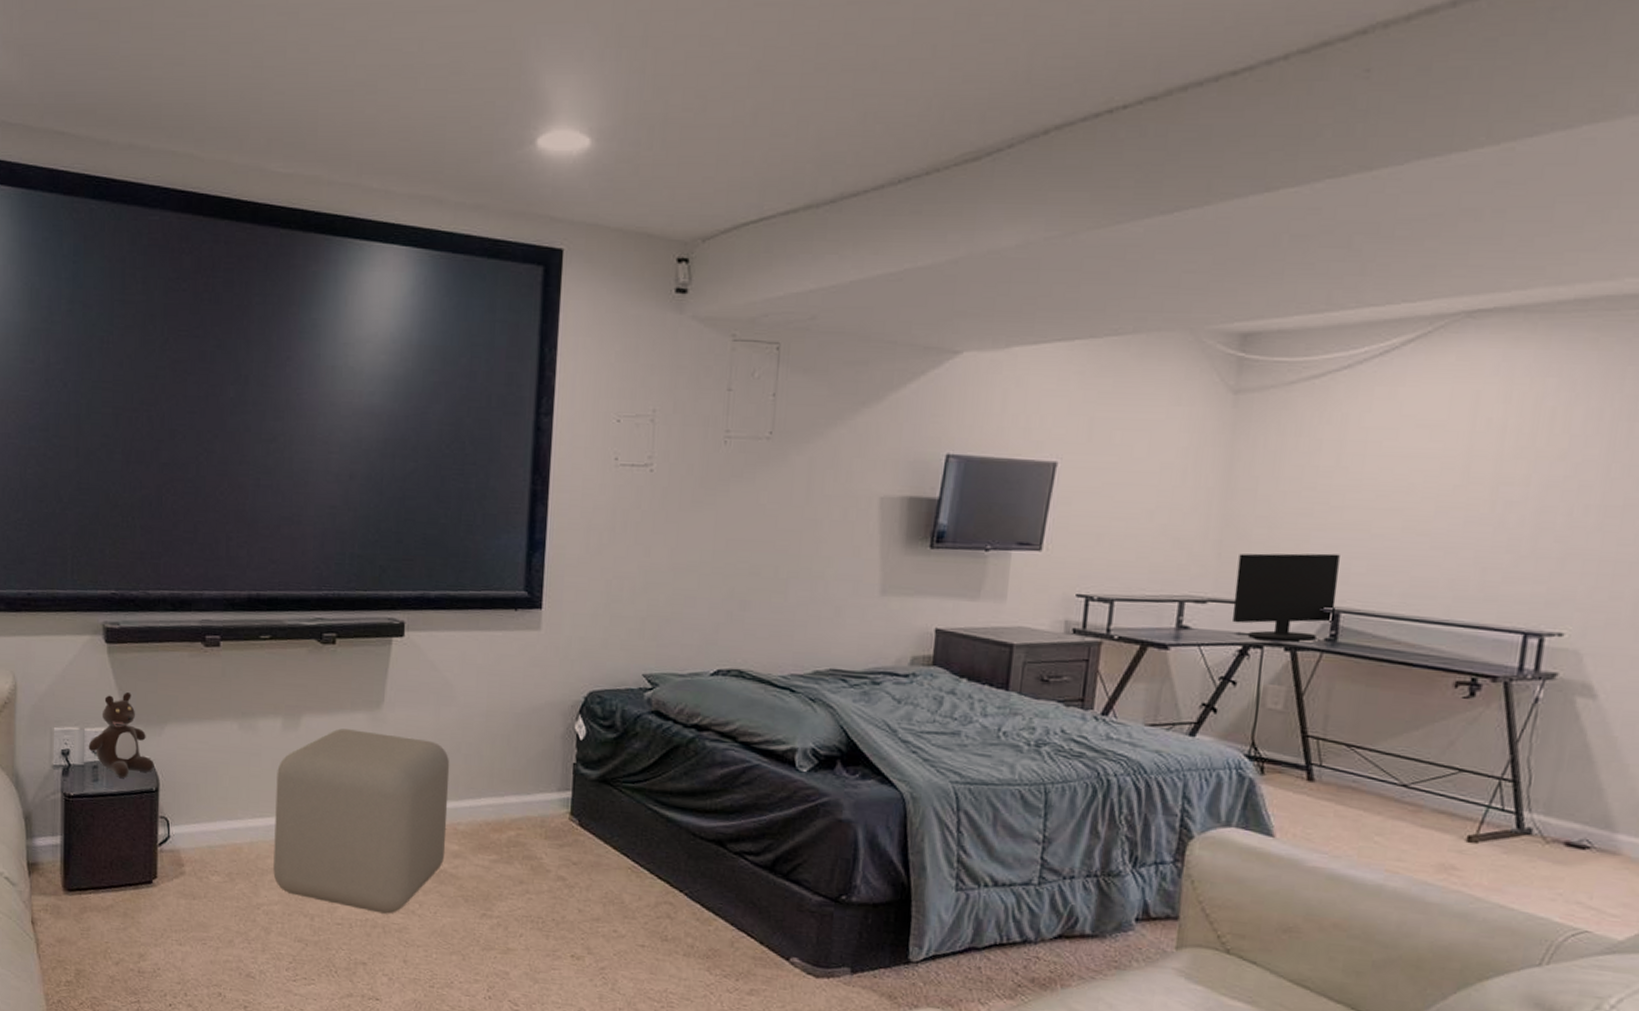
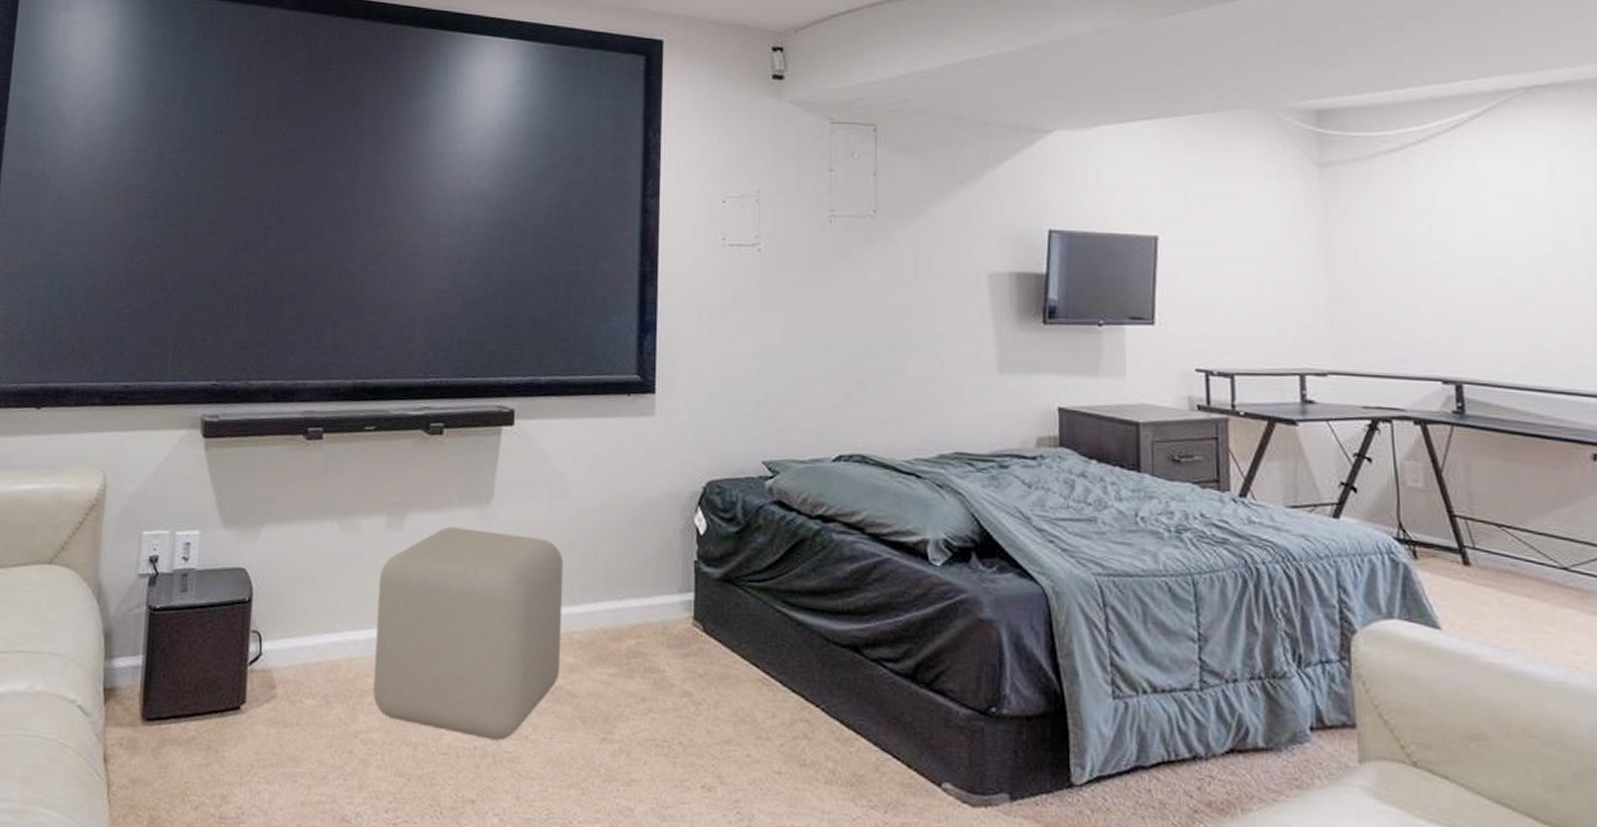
stuffed animal: present [88,692,154,779] -> none [178,491,248,588]
monitor: present [1232,553,1340,642] -> none [1351,323,1457,416]

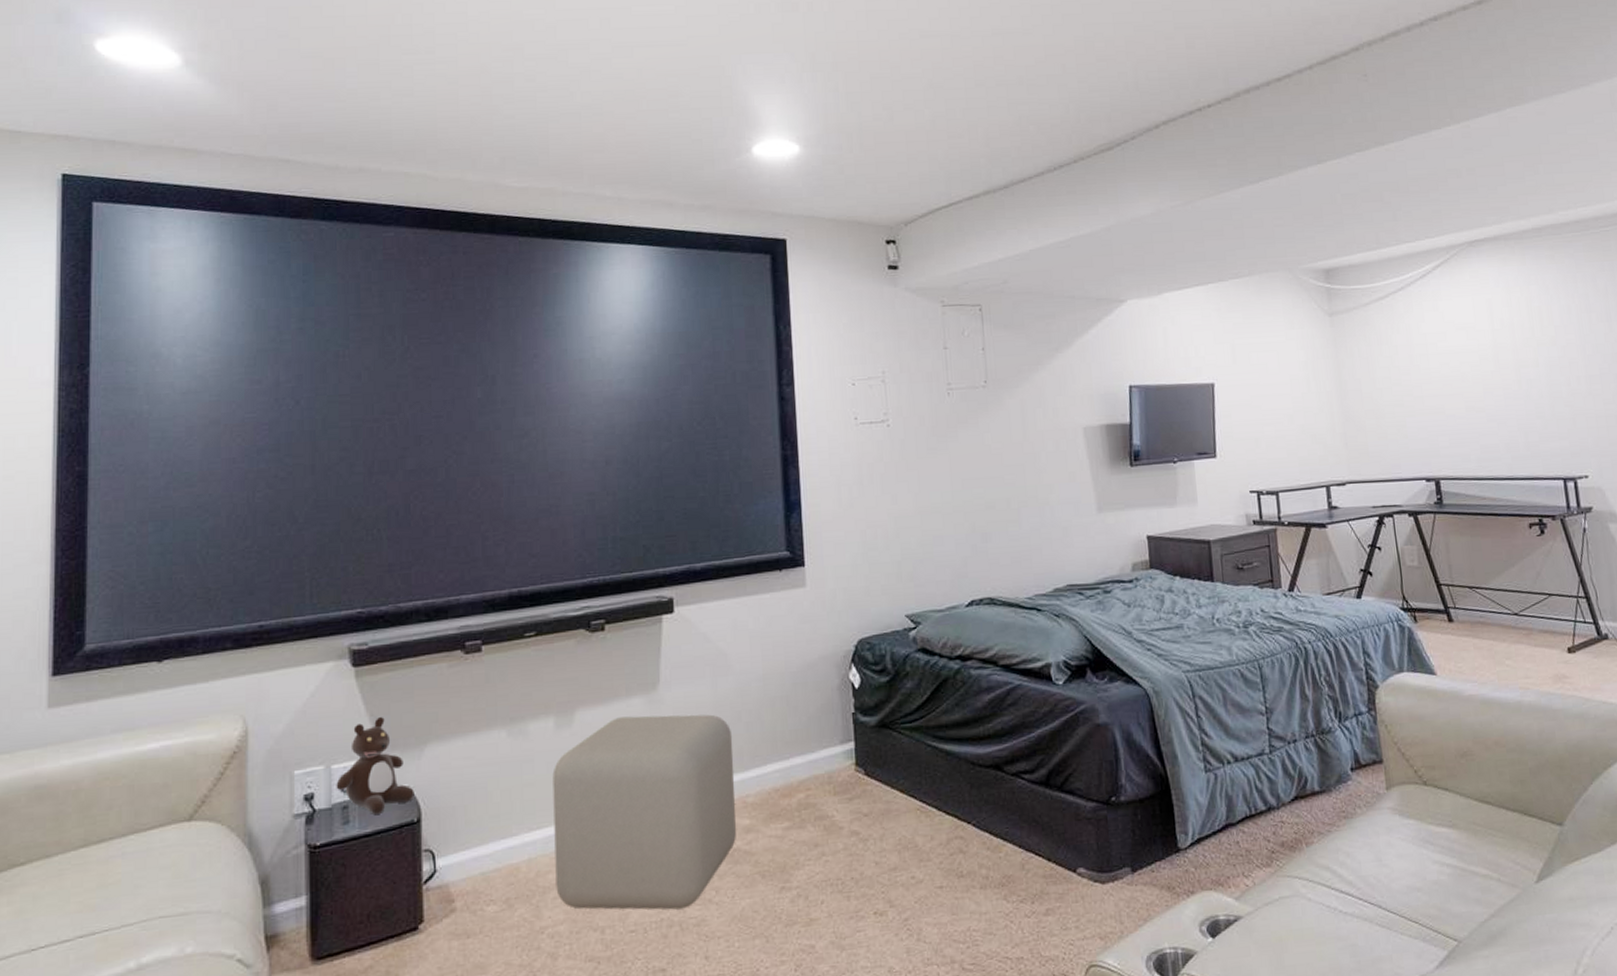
stuffed animal: none [178,491,248,588] -> present [336,717,415,816]

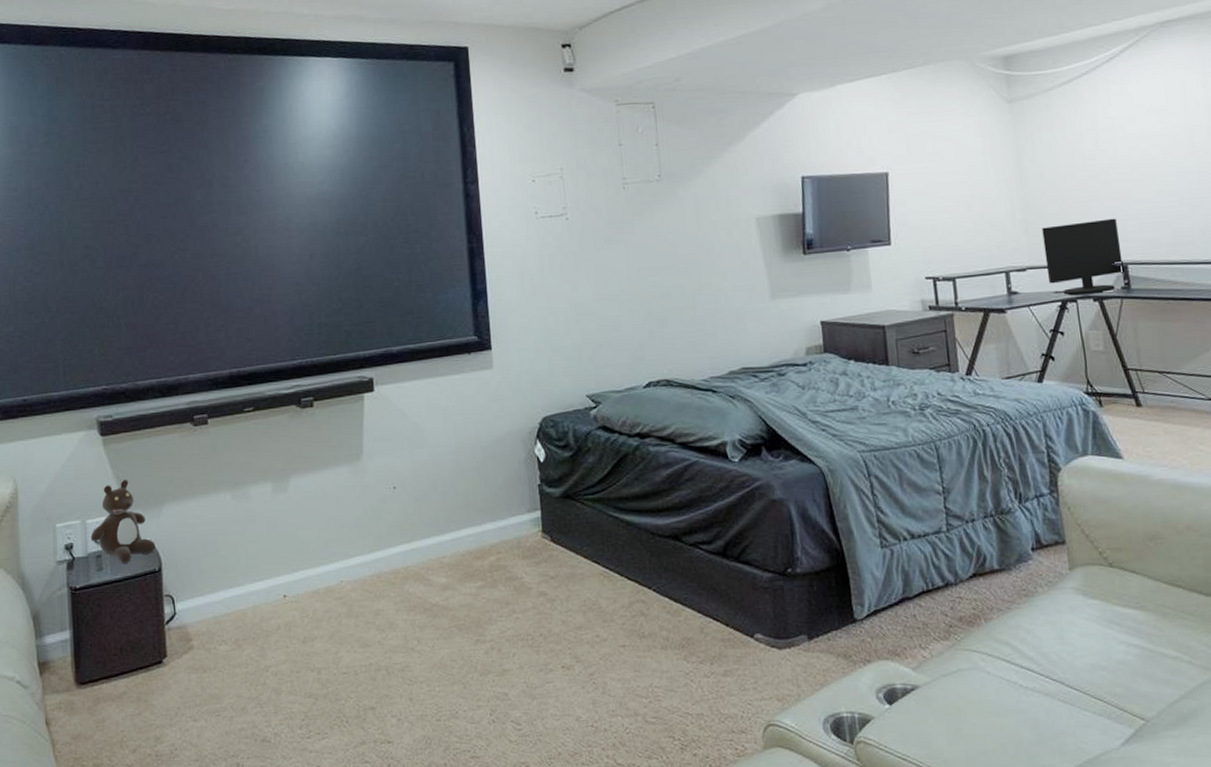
cube: present [552,714,737,910] -> none [272,483,435,656]
monitor: none [1360,433,1437,511] -> present [1042,218,1124,296]

